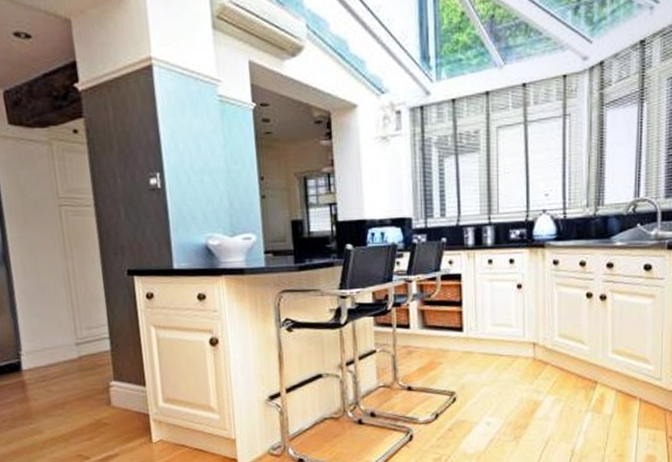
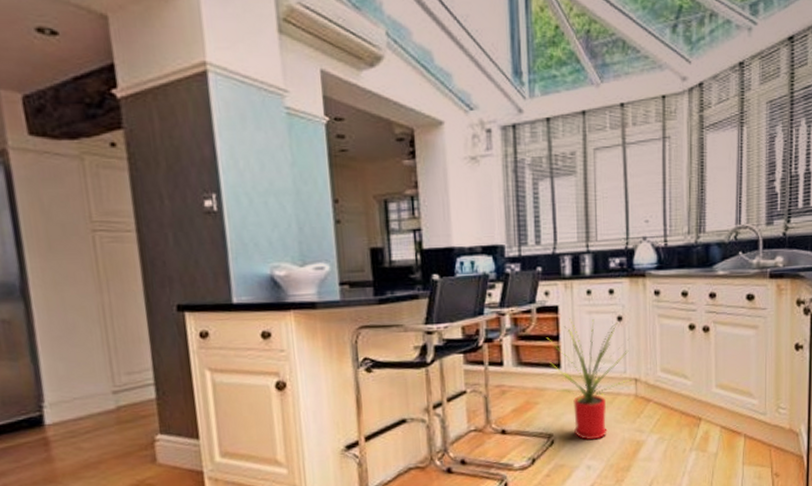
house plant: none [449,285,530,399] -> present [546,318,632,440]

